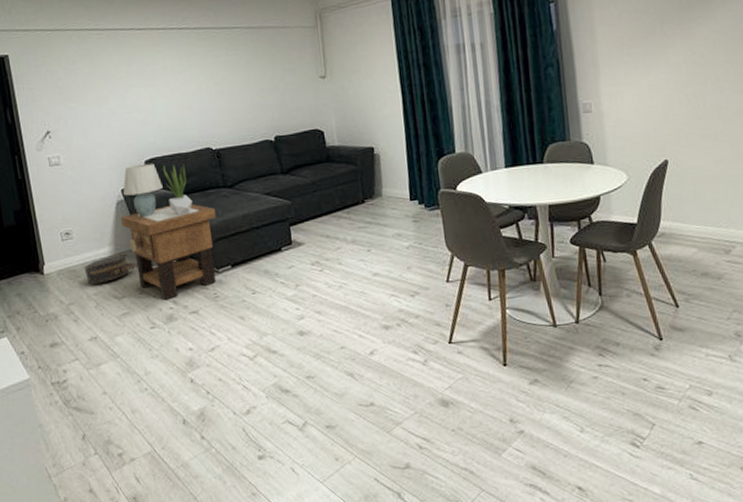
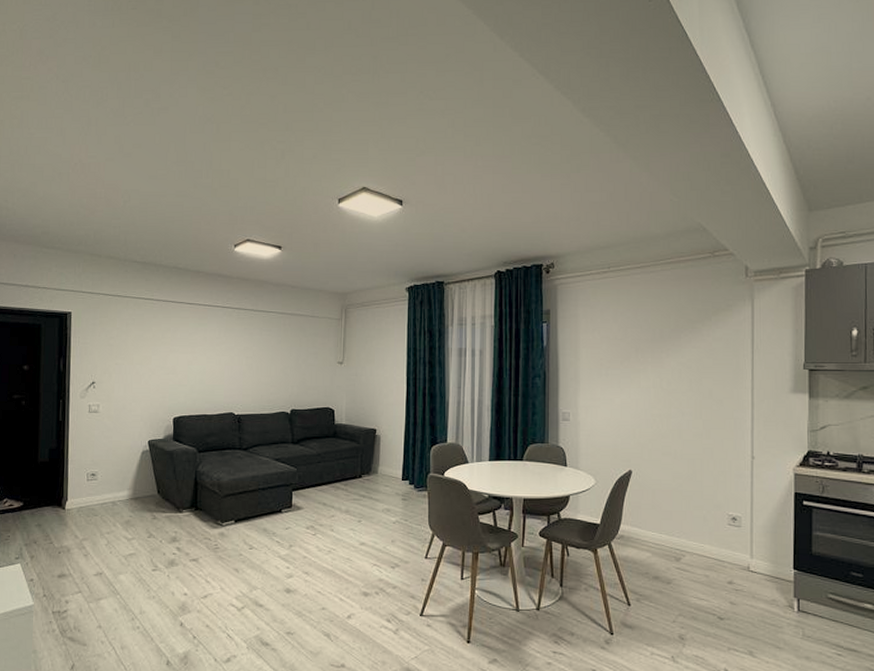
hat box: present [84,253,136,285] -> none [102,498,149,524]
side table: present [121,204,217,301] -> none [143,459,229,546]
table lamp: present [122,163,163,217] -> none [149,420,186,468]
potted plant: present [163,163,192,215] -> none [188,424,209,469]

